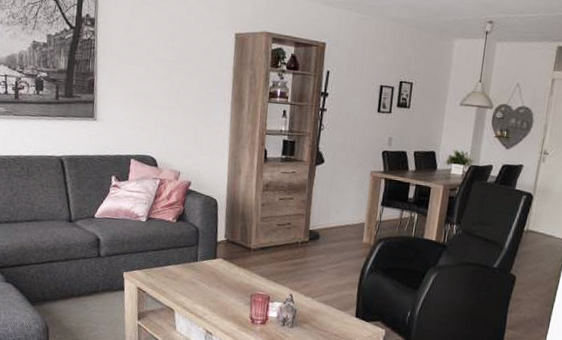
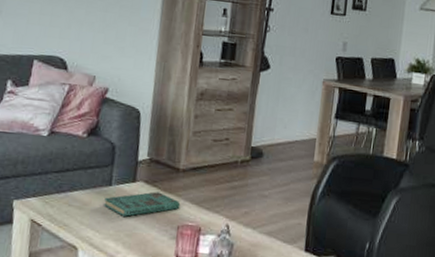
book: none [192,267,253,286] -> present [104,192,181,217]

